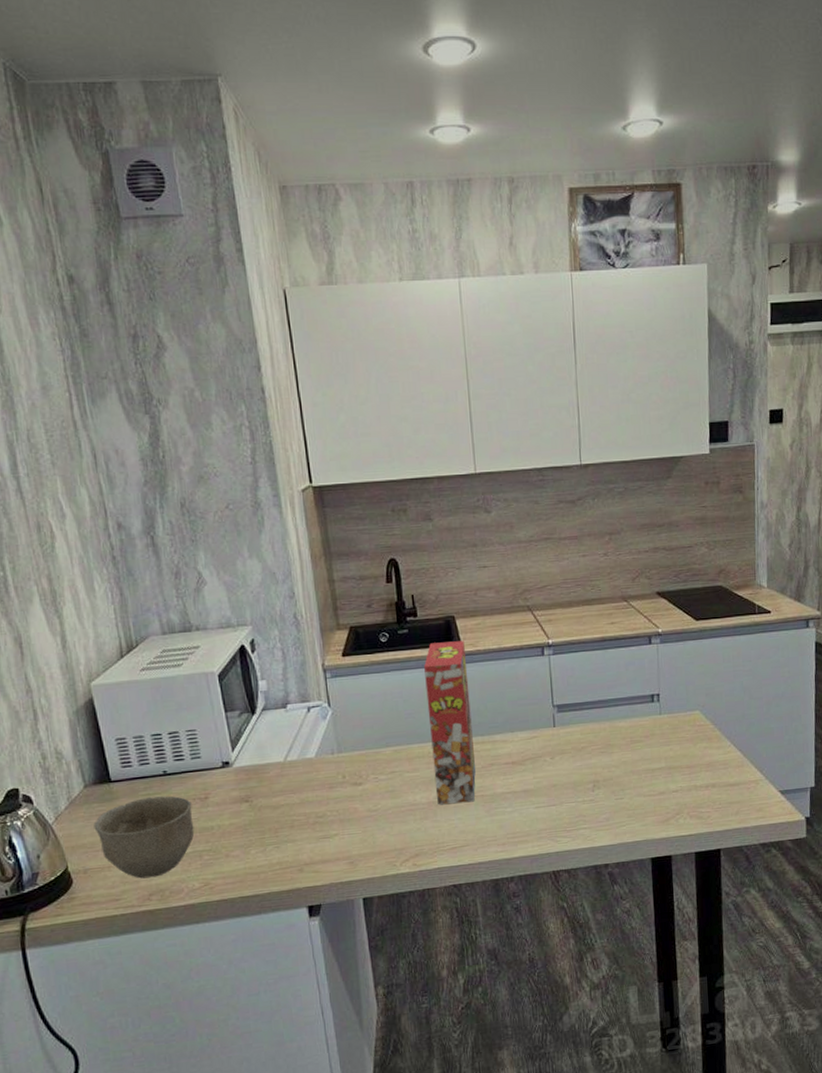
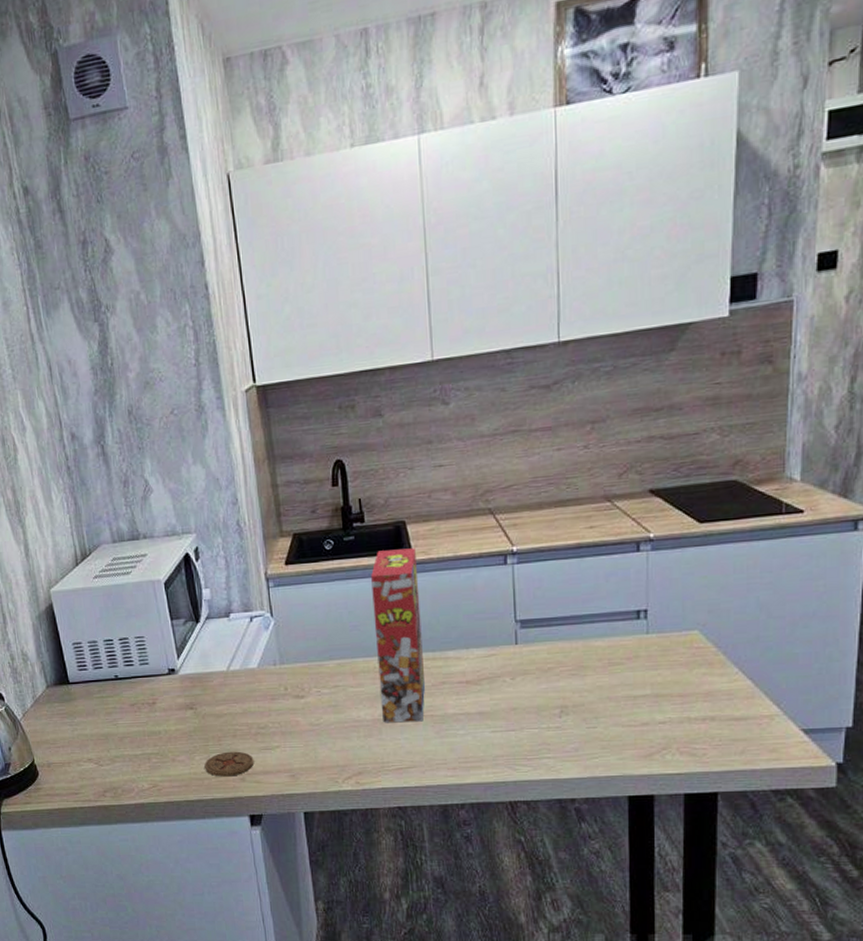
bowl: present [93,796,195,879] -> none [55,699,144,776]
coaster: none [260,841,313,870] -> present [204,751,254,777]

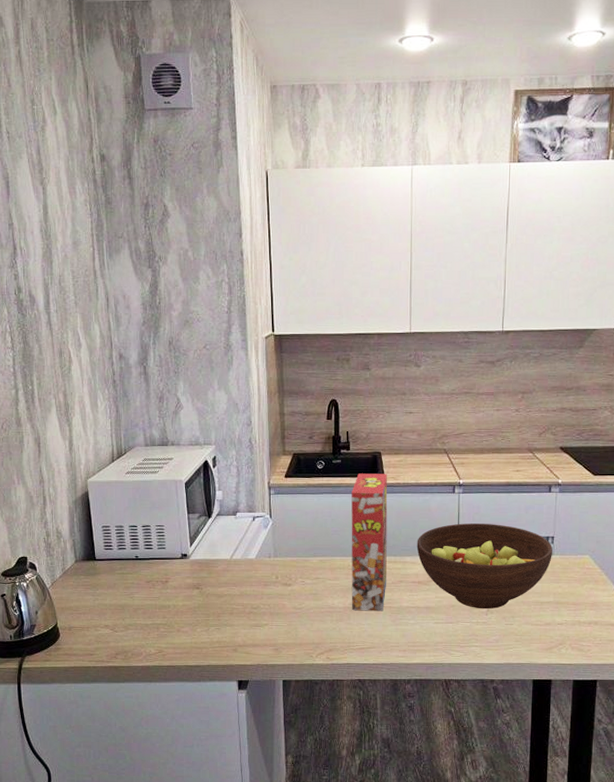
coaster: present [204,751,254,777] -> none [204,626,246,647]
fruit bowl: none [460,599,646,711] -> present [416,523,553,609]

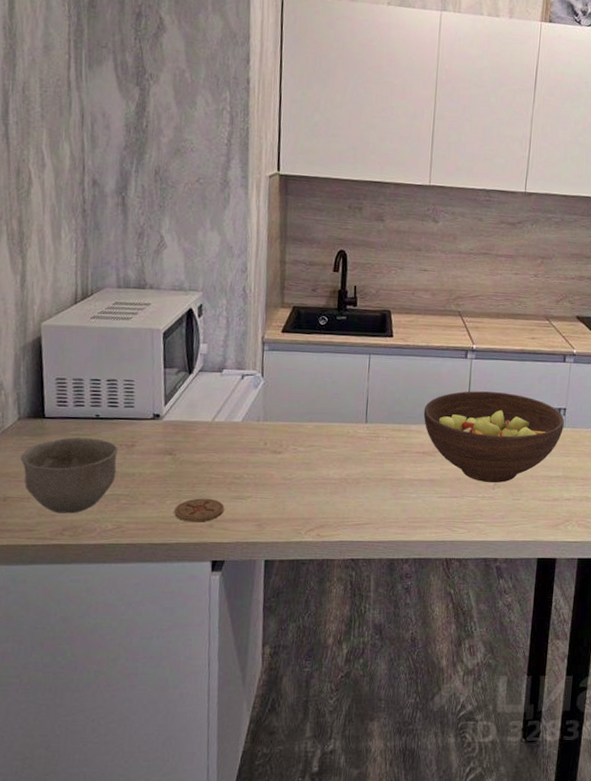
bowl: none [79,576,155,641] -> present [20,437,118,514]
coaster: none [204,626,246,647] -> present [174,498,225,522]
cereal box: present [351,473,388,611] -> none [349,332,396,484]

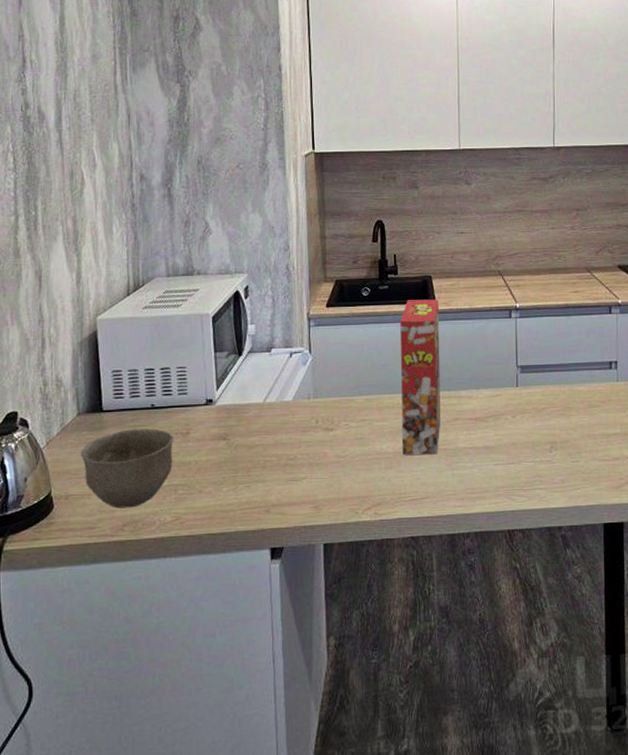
coaster: present [174,498,225,522] -> none [231,482,281,509]
cereal box: none [349,332,396,484] -> present [400,299,441,455]
fruit bowl: present [423,391,564,483] -> none [472,350,617,446]

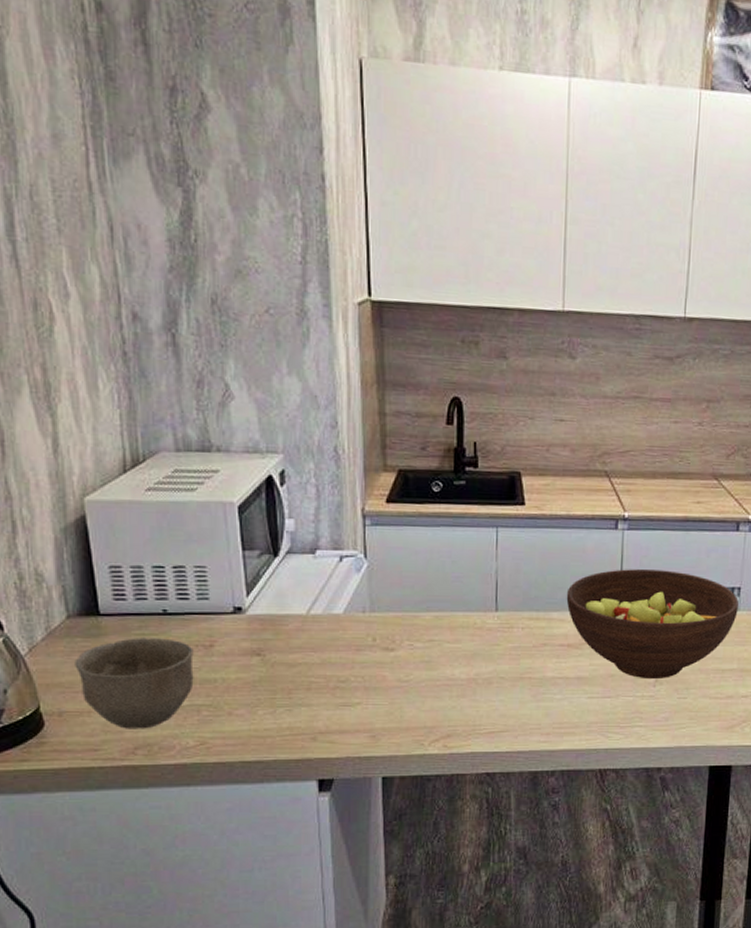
cereal box: present [400,299,441,455] -> none [478,500,529,684]
fruit bowl: none [472,350,617,446] -> present [566,569,739,680]

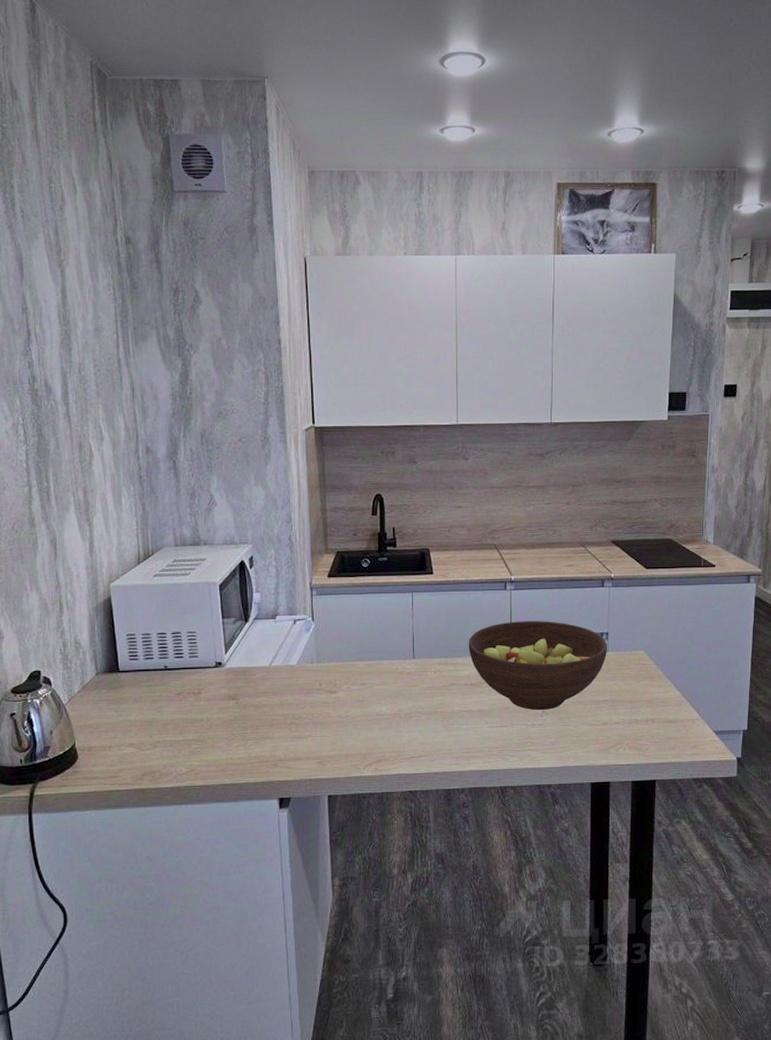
bowl: present [74,638,194,729] -> none [101,688,186,760]

